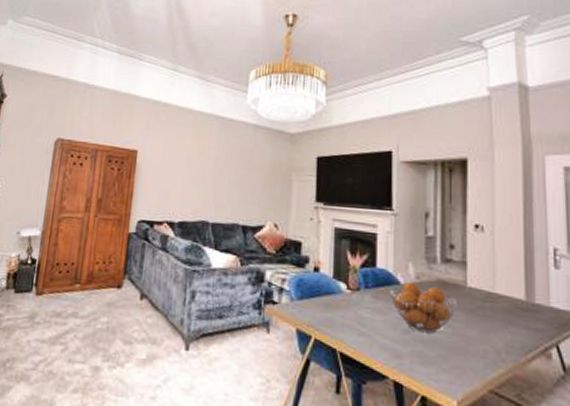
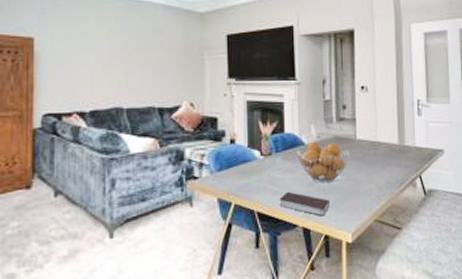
book: none [366,335,429,373] -> present [279,191,330,216]

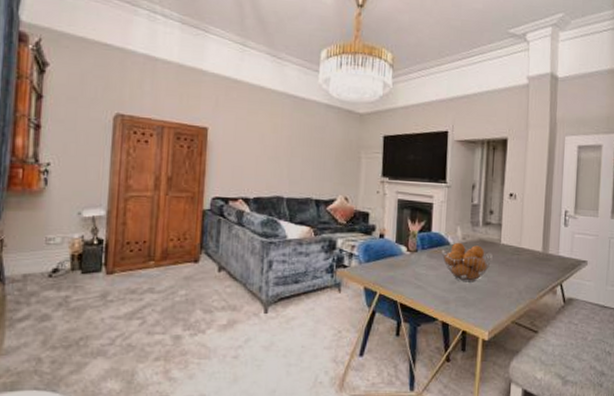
book: present [279,191,330,216] -> none [421,287,470,313]

